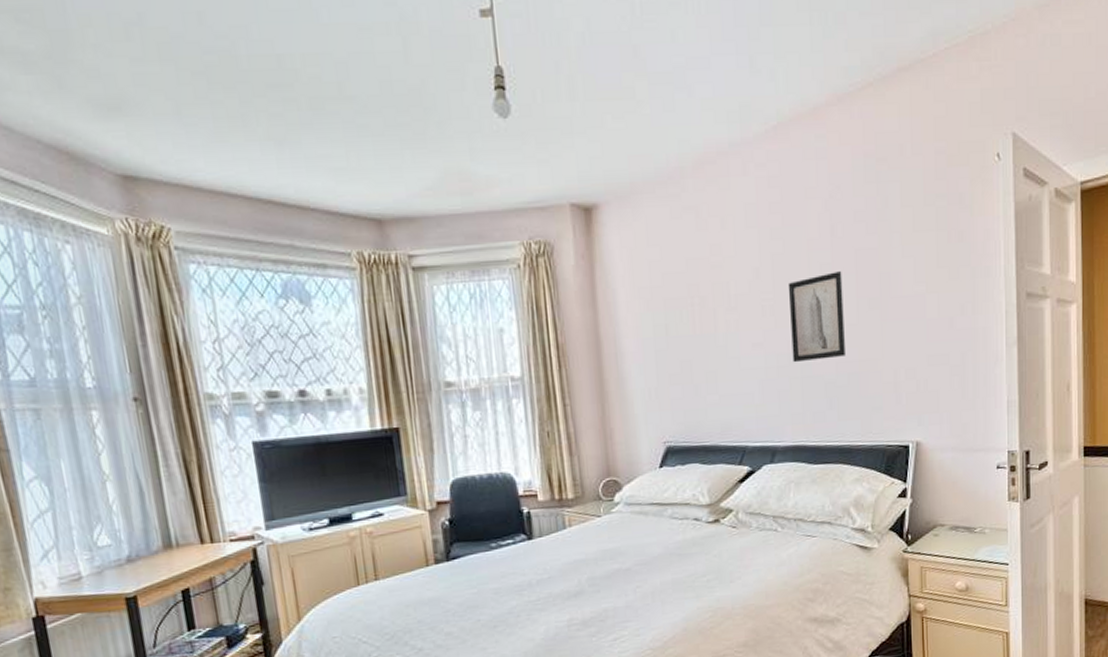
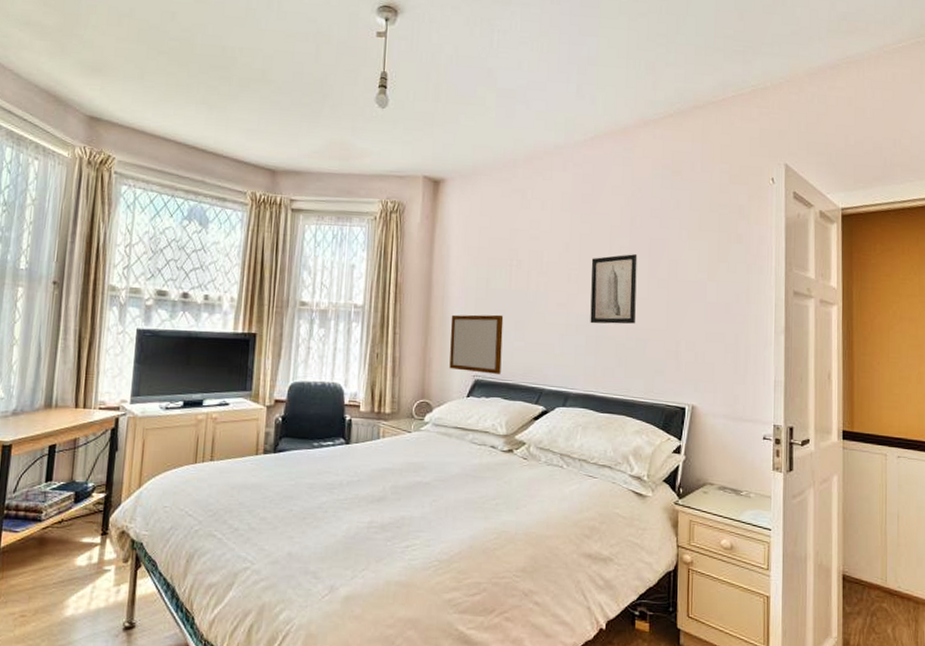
writing board: none [628,366,696,439] -> present [449,314,504,374]

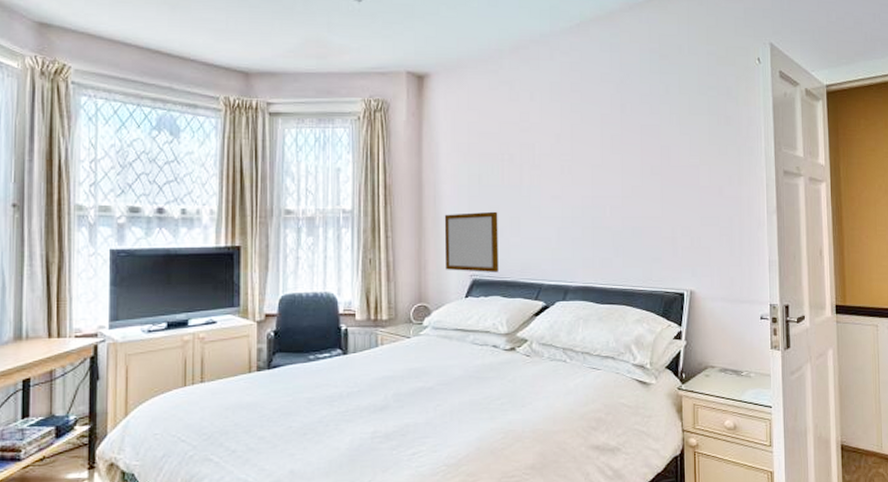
wall art: present [590,254,638,324] -> none [583,142,630,215]

